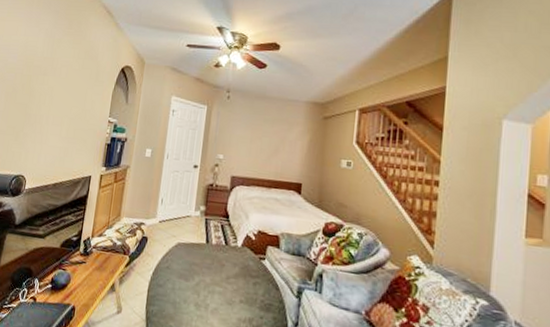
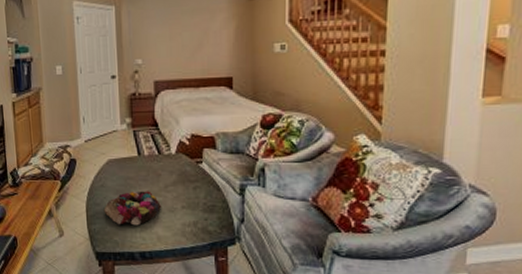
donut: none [164,277,221,314] -> present [103,191,162,226]

